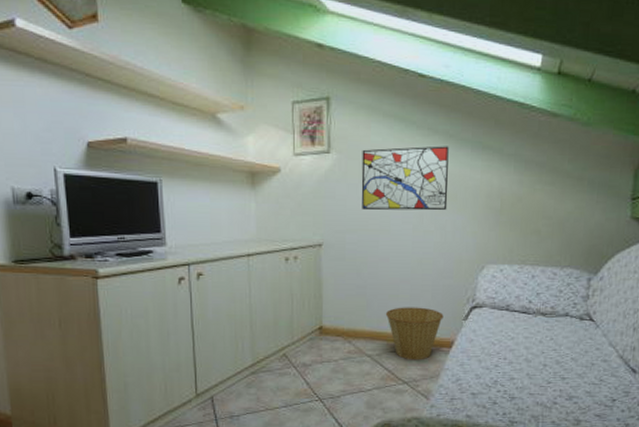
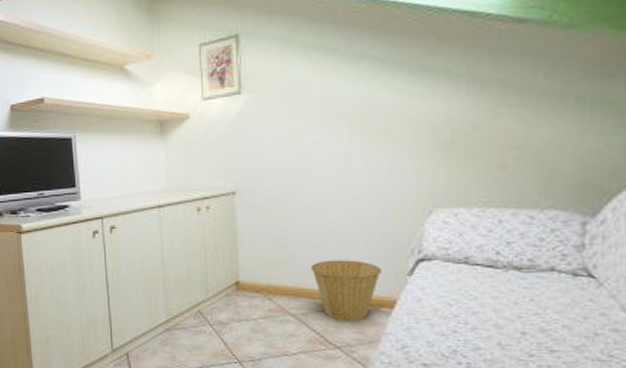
wall art: present [361,146,449,211] -> none [276,73,381,153]

